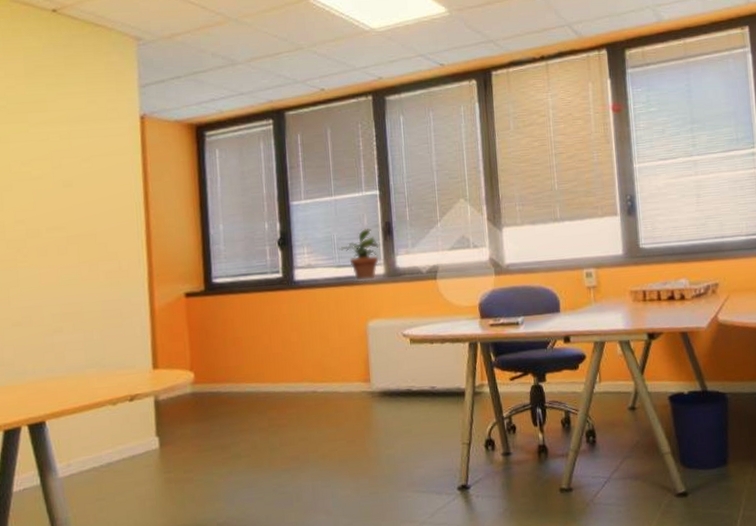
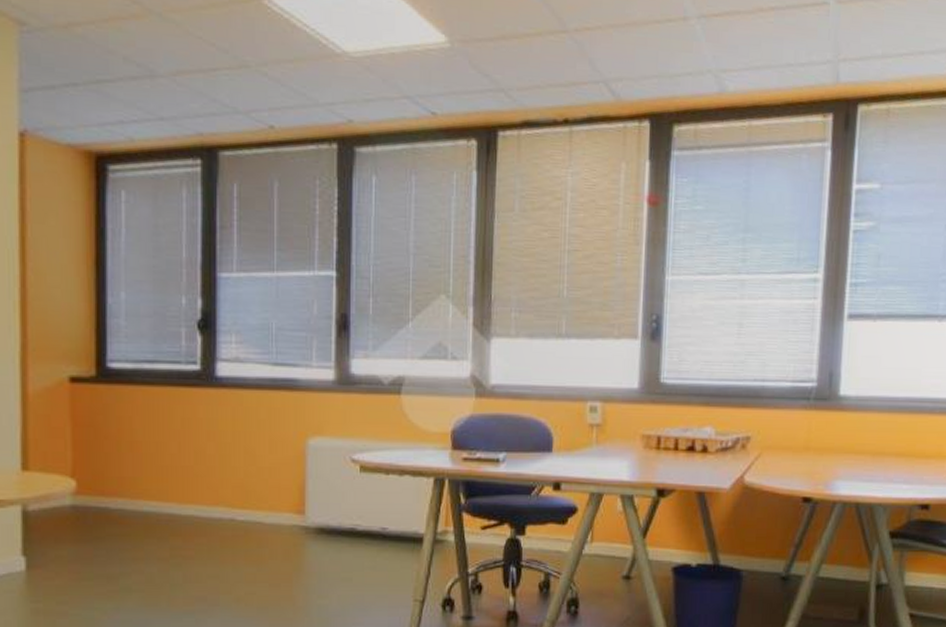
potted plant: present [339,227,379,281] -> none [278,318,330,385]

